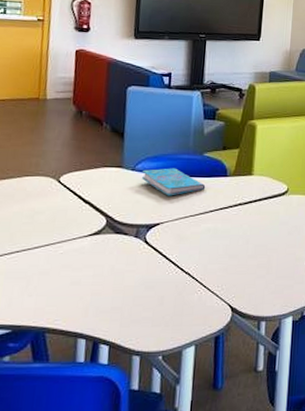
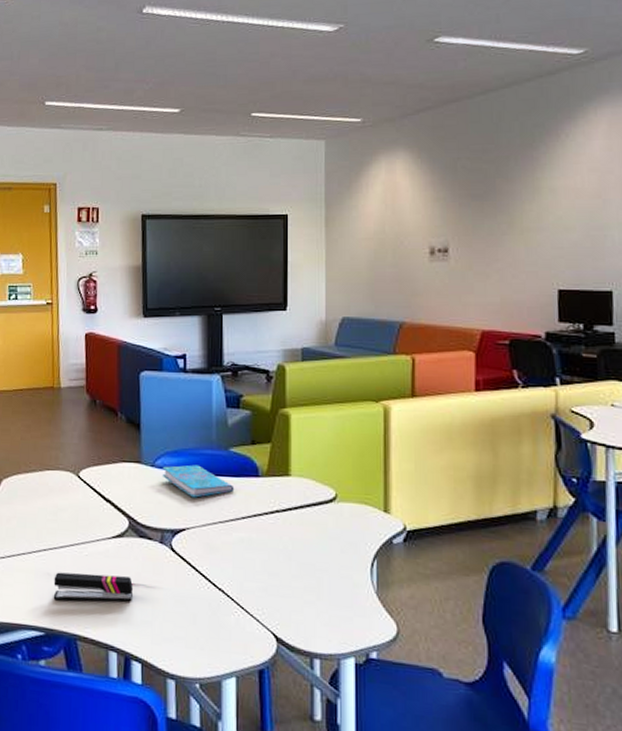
stapler: none [23,270,106,298] -> present [53,572,133,602]

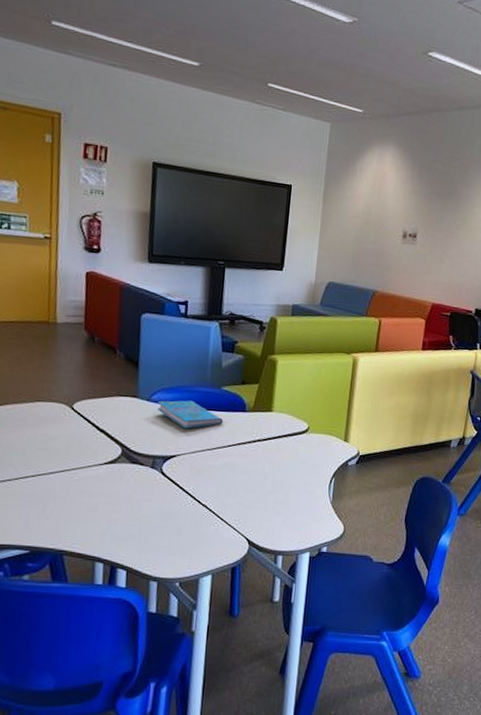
stapler: present [53,572,133,602] -> none [40,496,123,522]

